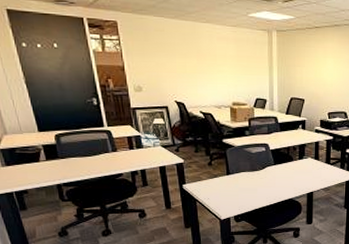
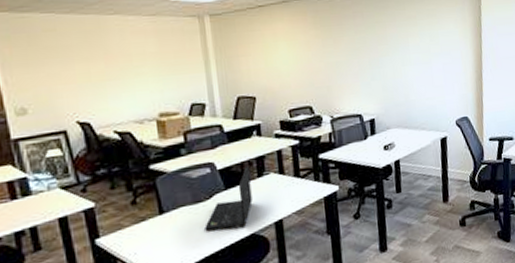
laptop: none [257,150,293,193] -> present [205,165,253,232]

